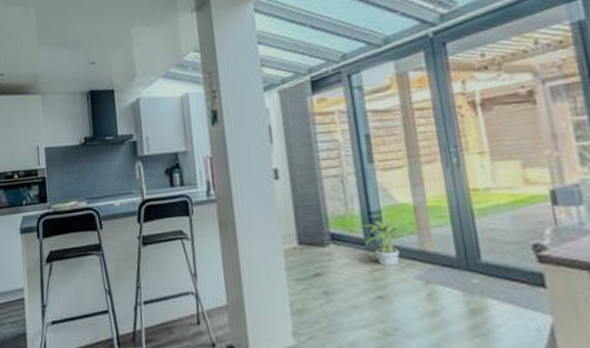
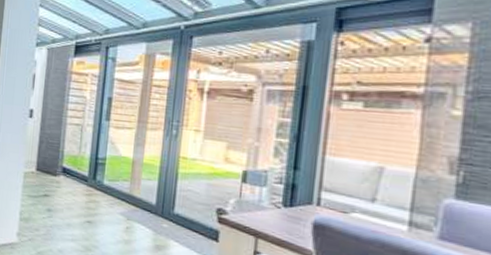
potted plant: present [360,220,411,267] -> none [87,165,125,202]

